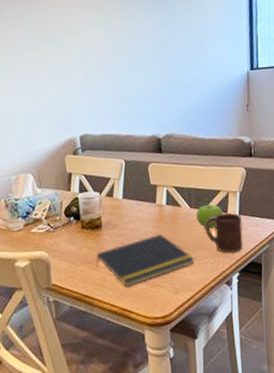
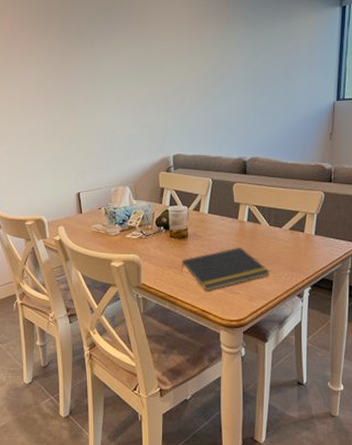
fruit: present [196,199,223,228] -> none [275,218,300,245]
cup: present [205,213,243,254] -> none [282,233,317,270]

